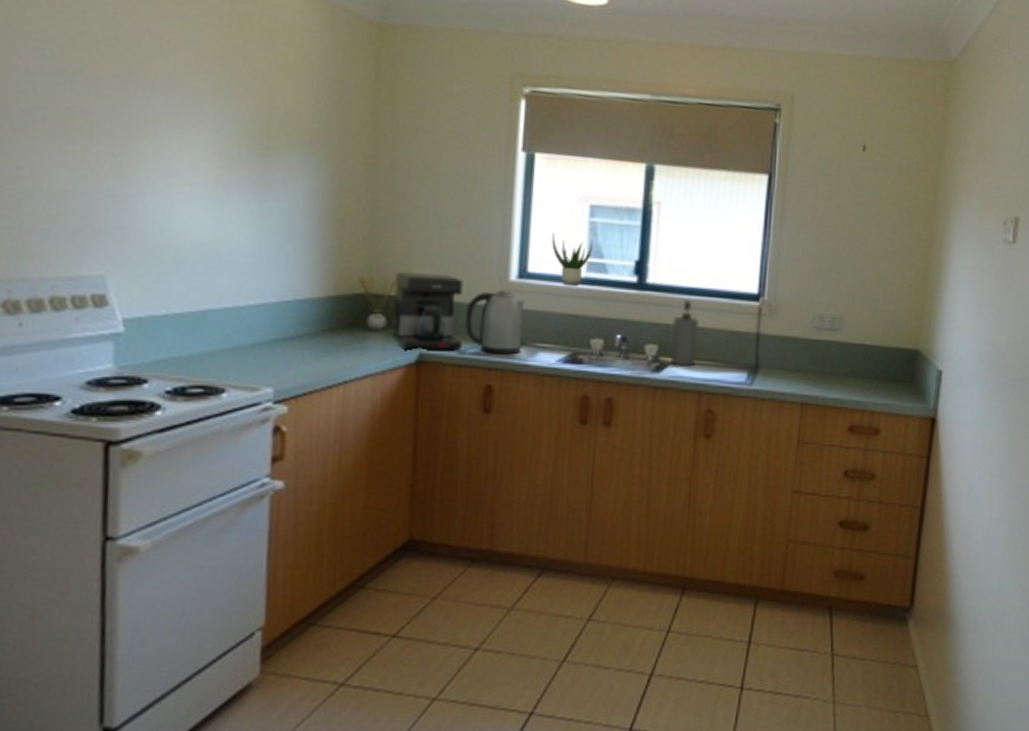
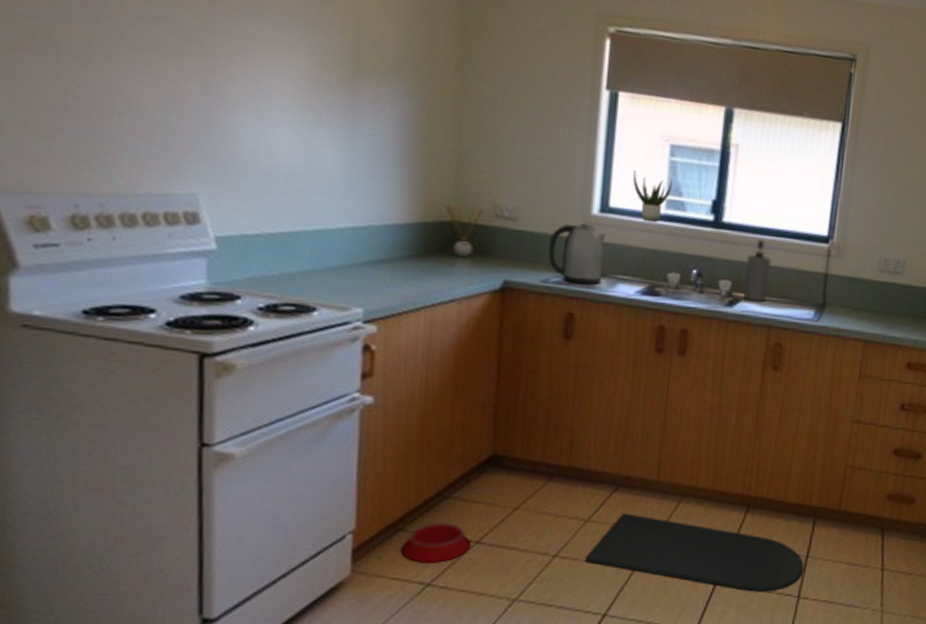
pet bowl: none [312,614,387,662] -> present [400,522,471,564]
coffee maker: present [391,272,463,351] -> none [477,201,547,279]
door mat: none [509,600,746,684] -> present [585,513,804,592]

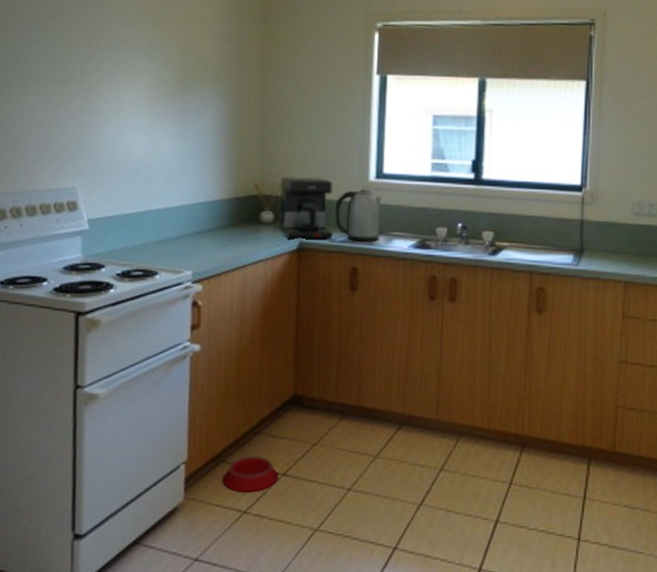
coffee maker: none [477,201,547,279] -> present [278,176,333,240]
door mat: present [585,513,804,592] -> none [376,450,581,533]
potted plant: present [633,170,673,223] -> none [402,140,436,184]
soap dispenser: present [743,239,772,302] -> none [504,192,530,250]

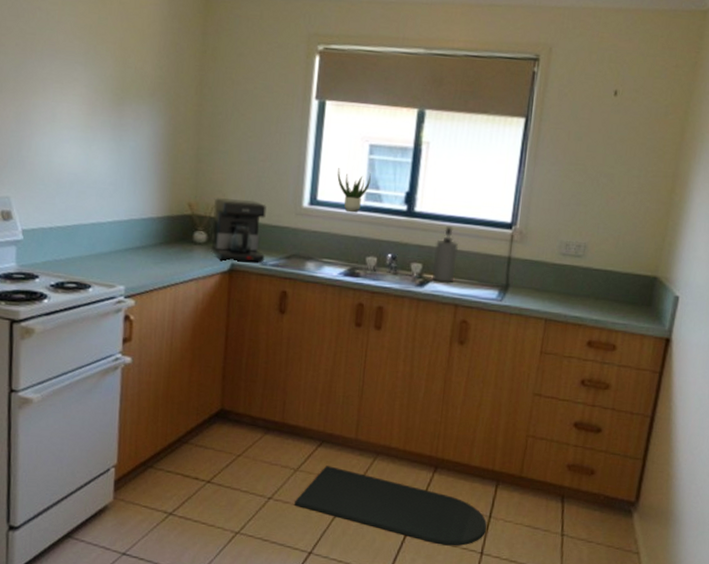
pet bowl: present [222,455,278,494] -> none [150,463,203,497]
kettle: present [335,189,382,242] -> none [267,215,315,268]
door mat: none [376,450,581,533] -> present [294,466,487,546]
potted plant: none [402,140,436,184] -> present [337,168,371,213]
soap dispenser: none [504,192,530,250] -> present [432,226,459,283]

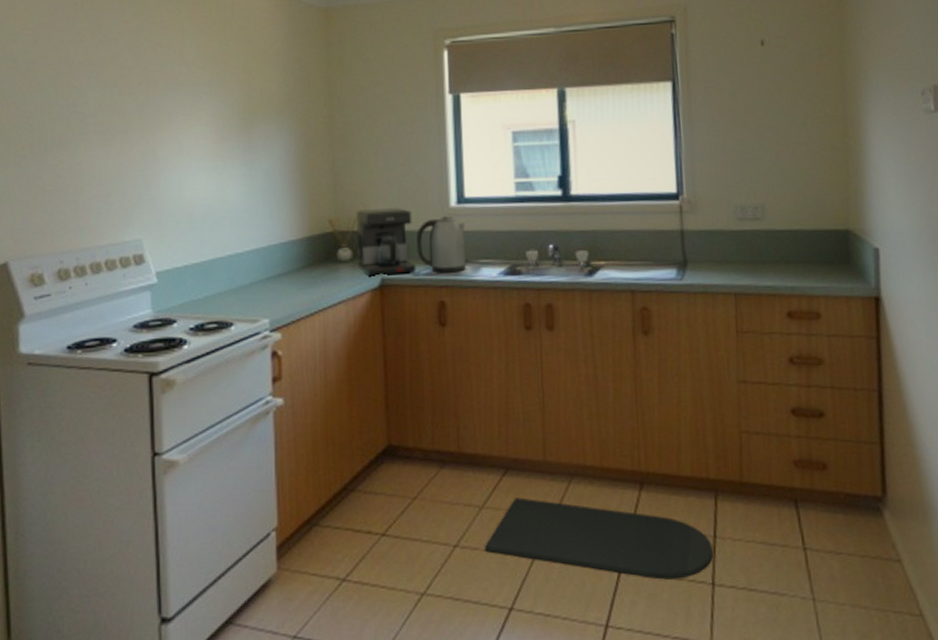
kettle: none [267,215,315,268] -> present [416,216,466,273]
potted plant: present [337,168,371,213] -> none [482,161,519,206]
soap dispenser: present [432,226,459,283] -> none [597,206,625,268]

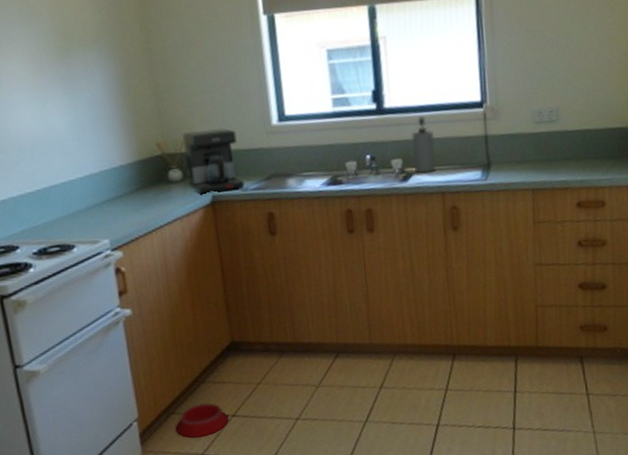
pet bowl: none [317,515,378,559] -> present [175,402,229,439]
kettle: present [416,216,466,273] -> none [242,134,291,187]
door mat: present [485,497,713,580] -> none [323,375,514,429]
soap dispenser: none [597,206,625,268] -> present [409,116,436,174]

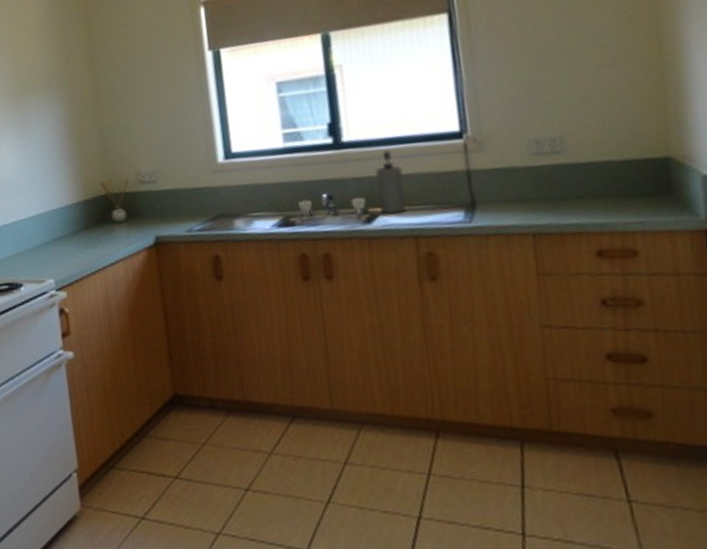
pet bowl: present [175,402,229,439] -> none [115,459,171,499]
coffee maker: present [181,128,245,194] -> none [126,166,189,235]

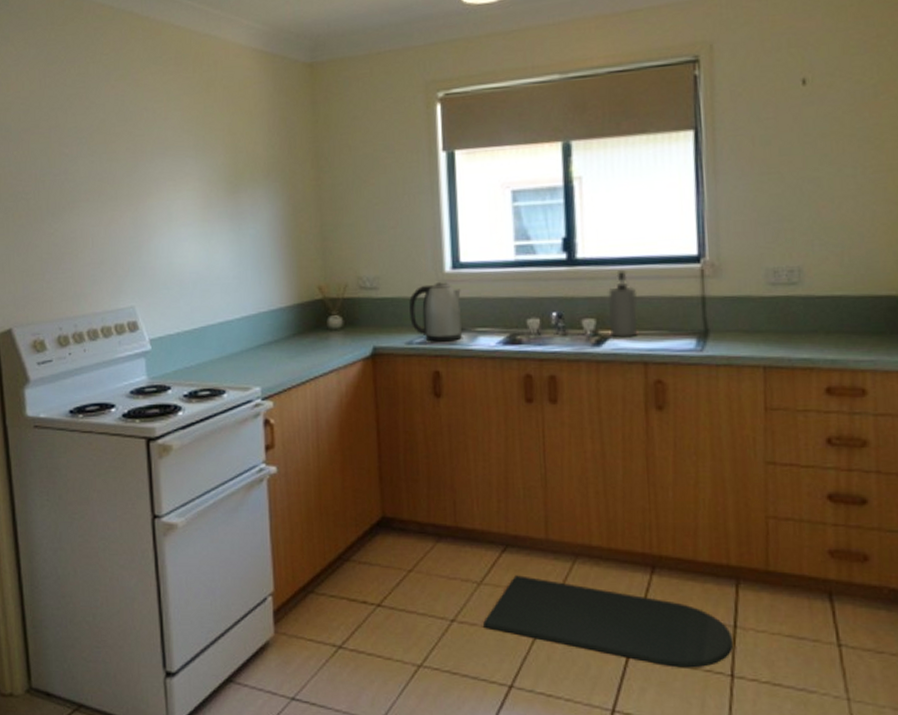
kettle: none [186,172,238,229] -> present [409,282,462,342]
door mat: none [276,444,522,528] -> present [483,575,733,668]

